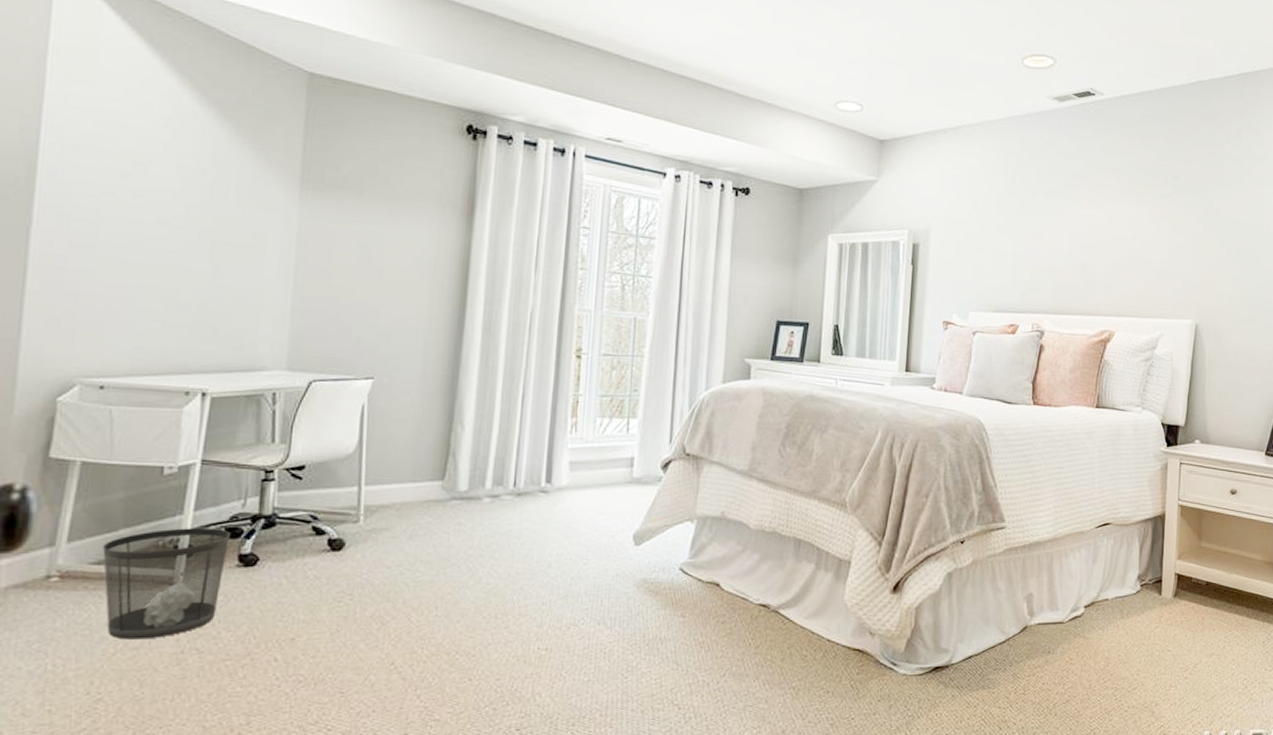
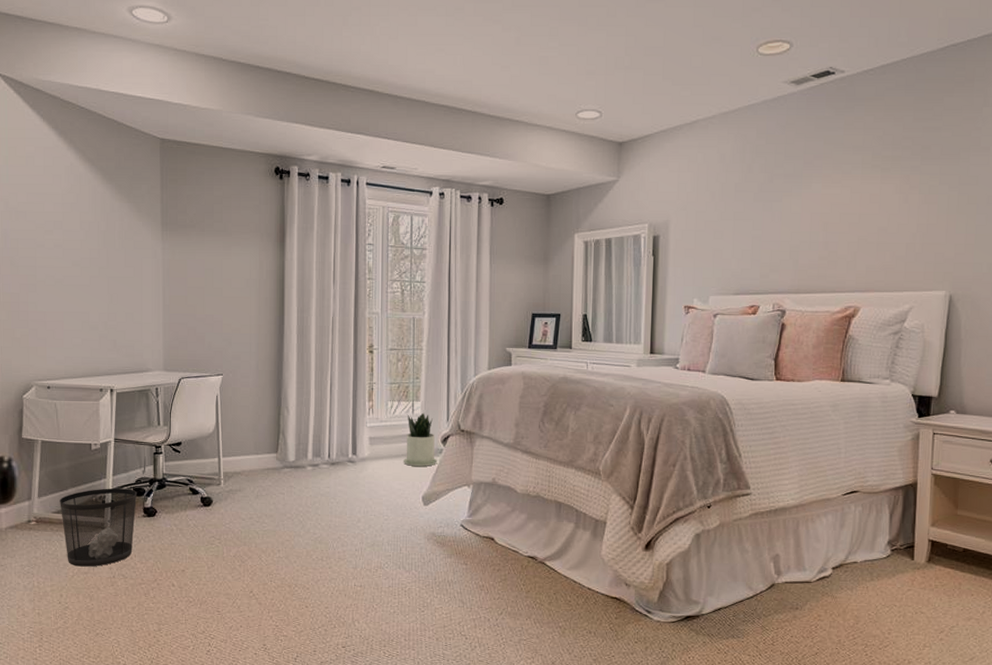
planter: none [611,432,655,499] -> present [403,412,438,467]

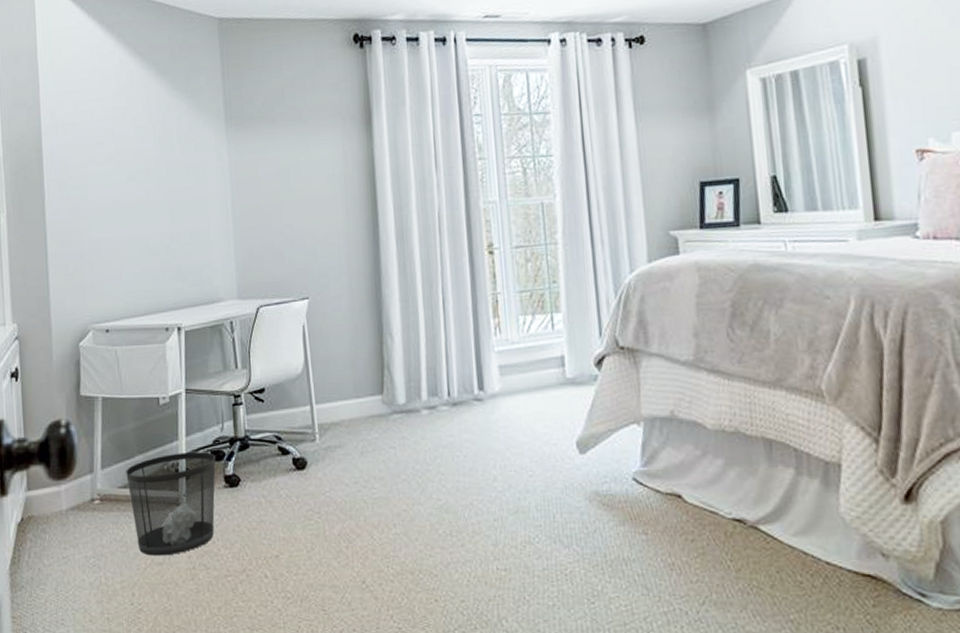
planter: present [403,412,438,467] -> none [545,327,592,402]

